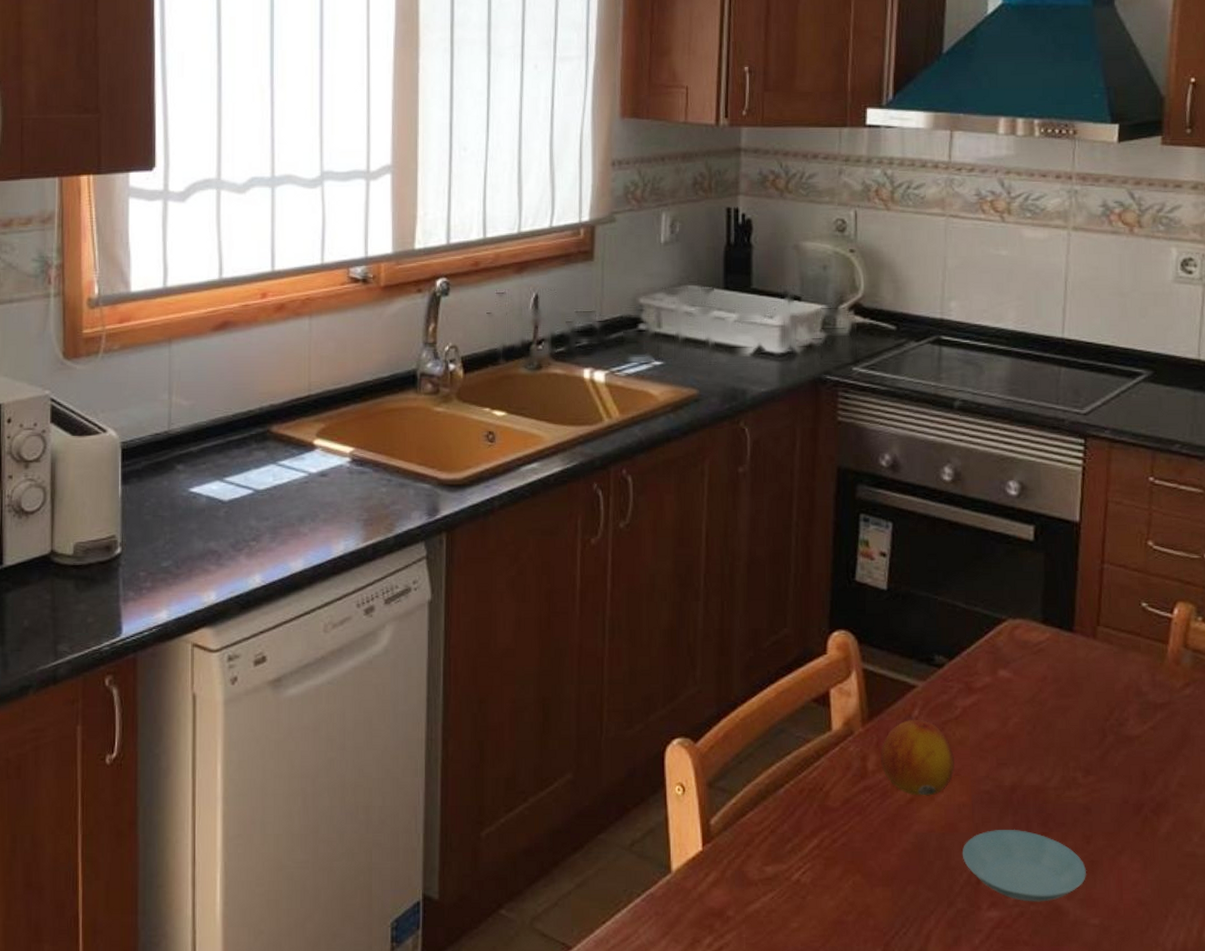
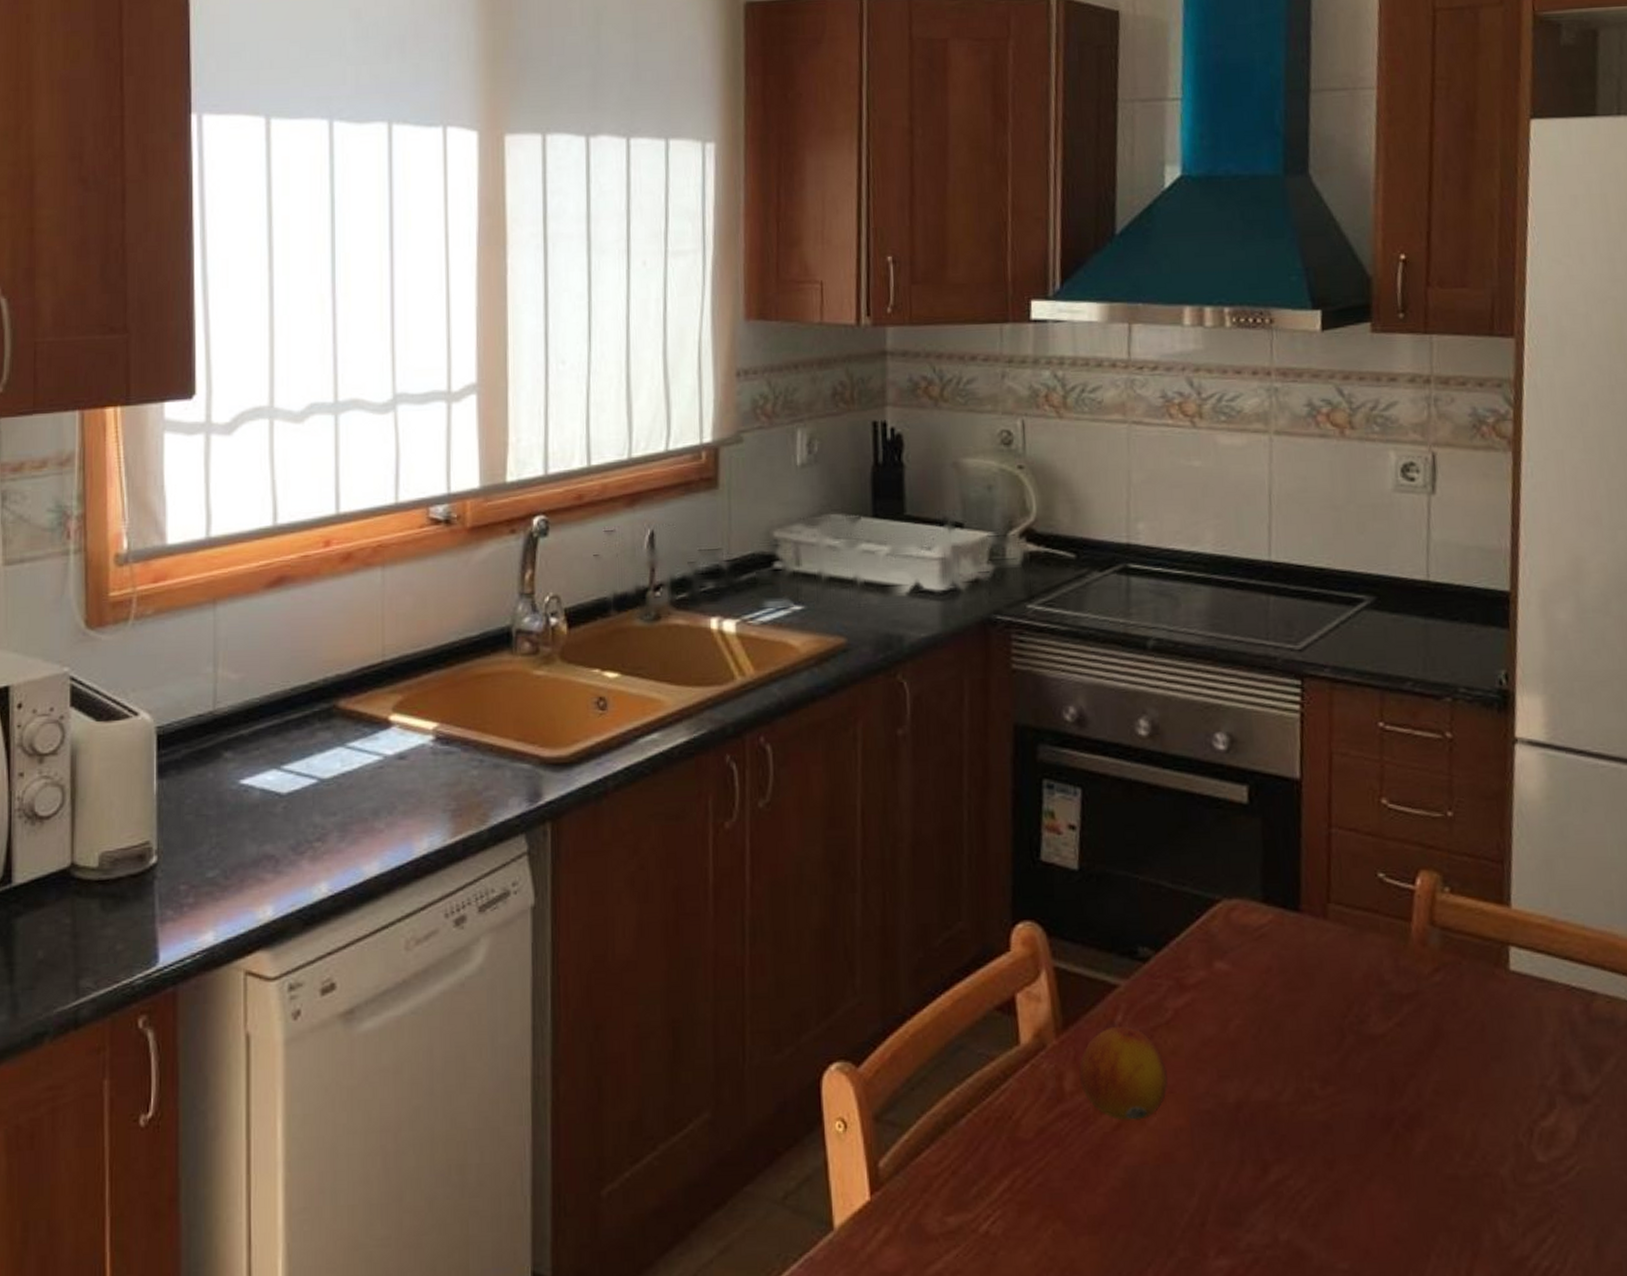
saucer: present [962,829,1087,902] -> none [1181,1155,1331,1246]

